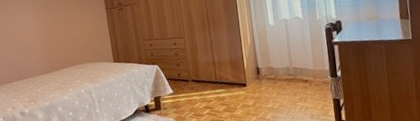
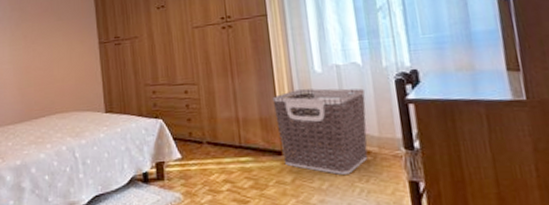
clothes hamper: none [239,36,306,98] -> present [272,88,368,175]

